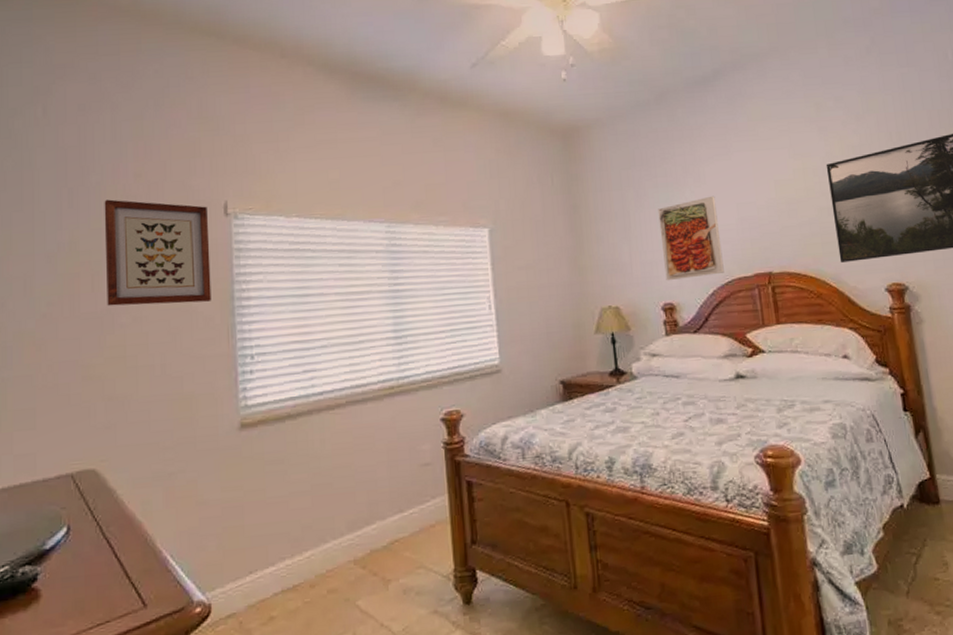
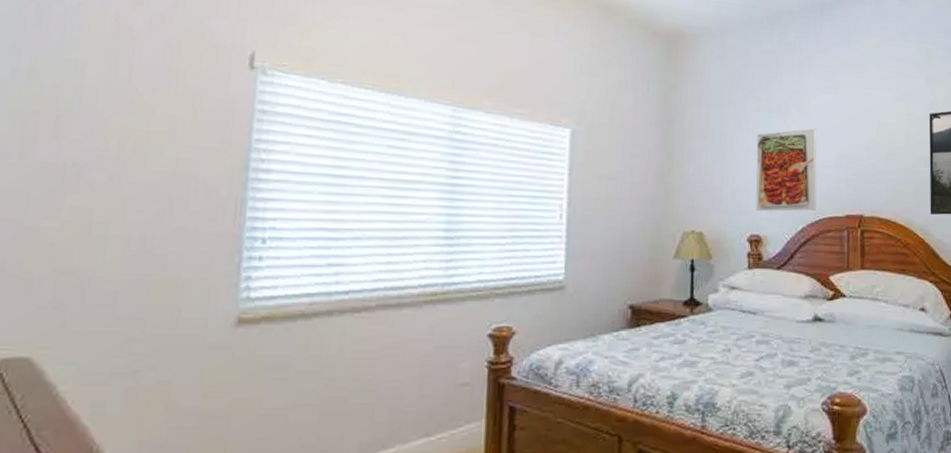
wall art: present [104,199,212,306] -> none [74,25,227,168]

